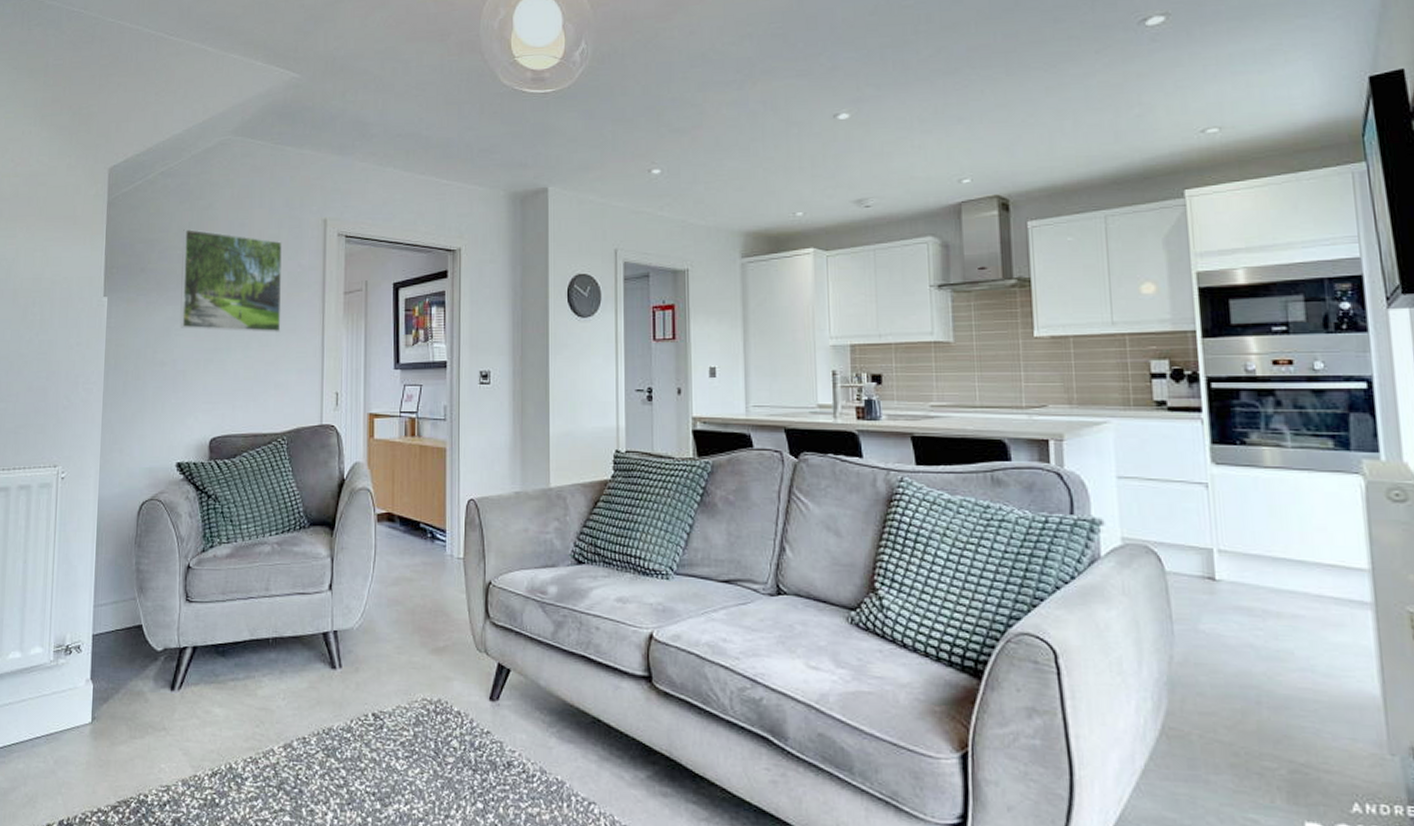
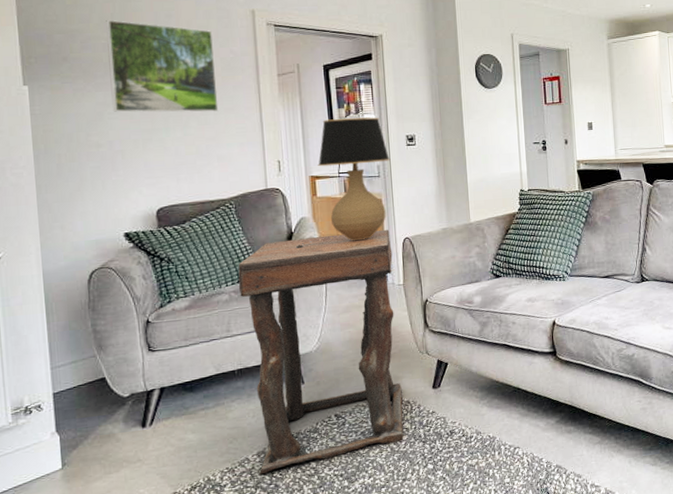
side table: none [282,486,454,774] -> present [238,229,404,475]
table lamp: none [347,347,460,499] -> present [296,117,391,248]

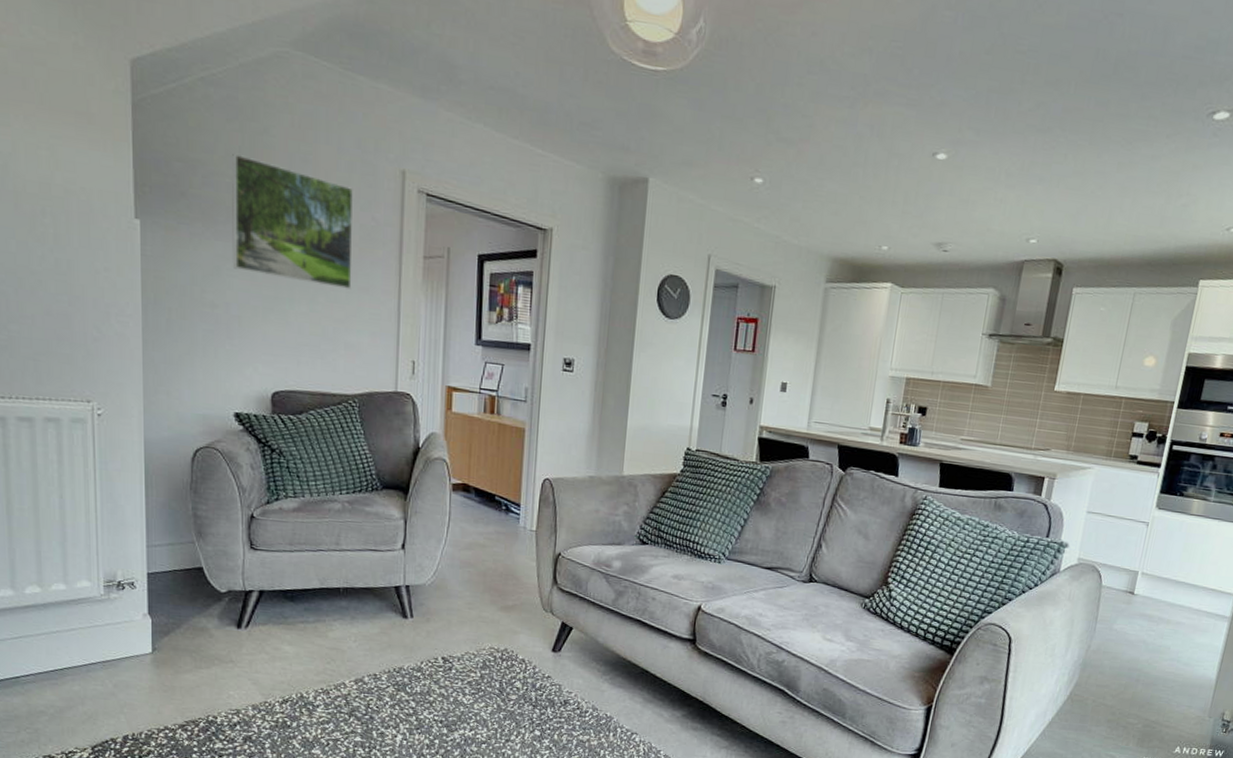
side table: present [238,229,404,475] -> none [354,454,529,703]
table lamp: present [296,117,391,248] -> none [422,322,542,472]

